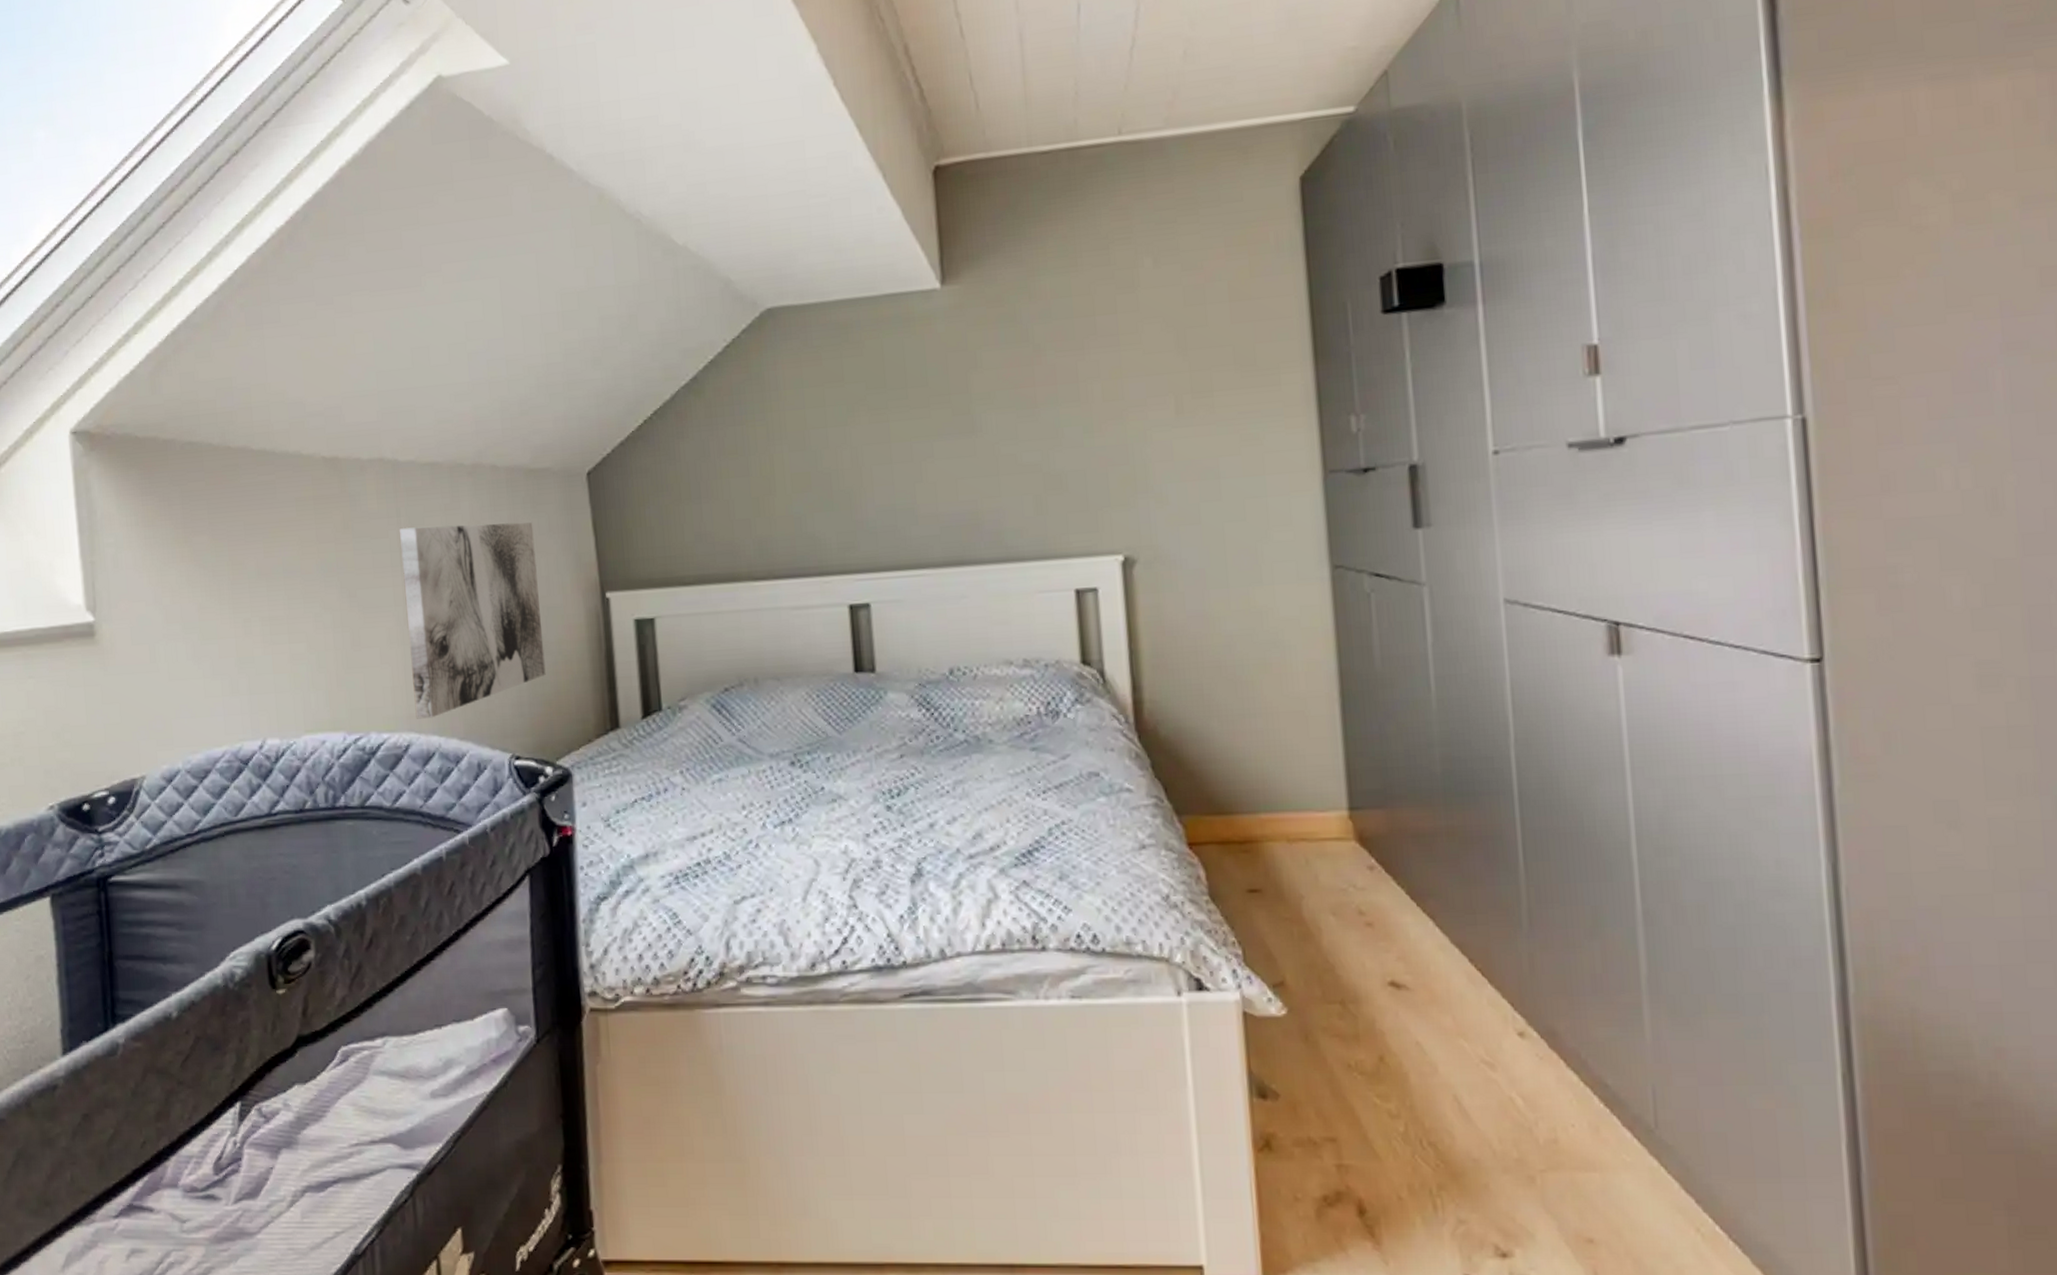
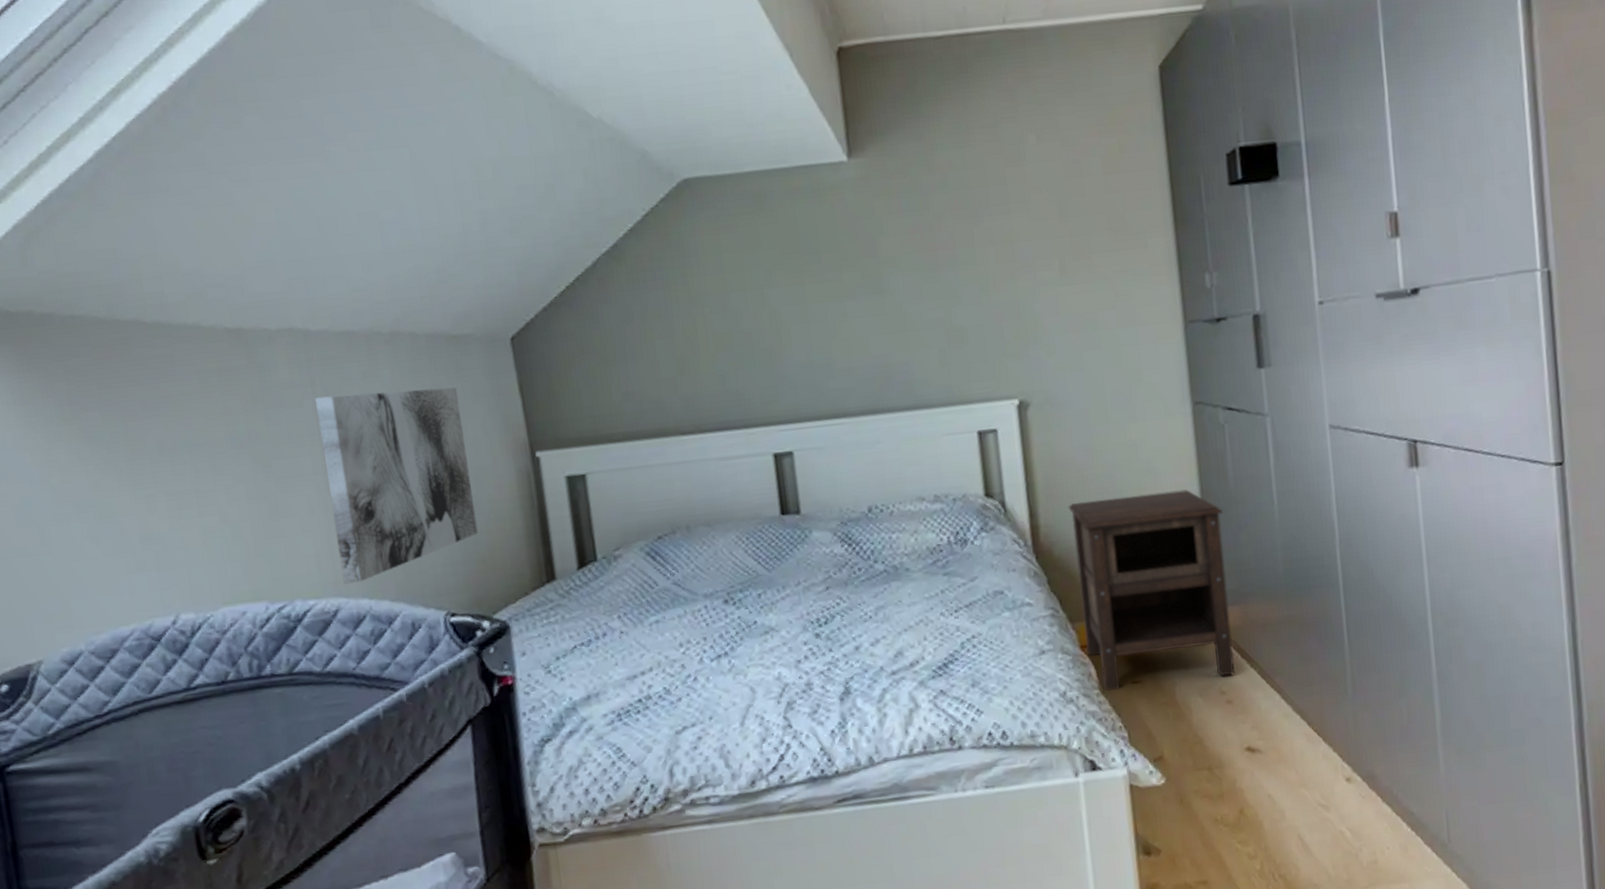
nightstand: none [1178,668,1377,899] -> present [1068,489,1235,691]

